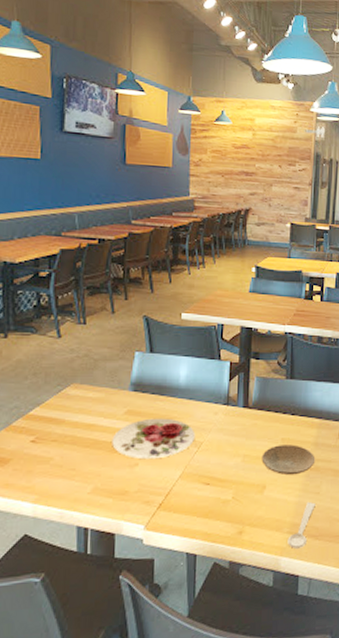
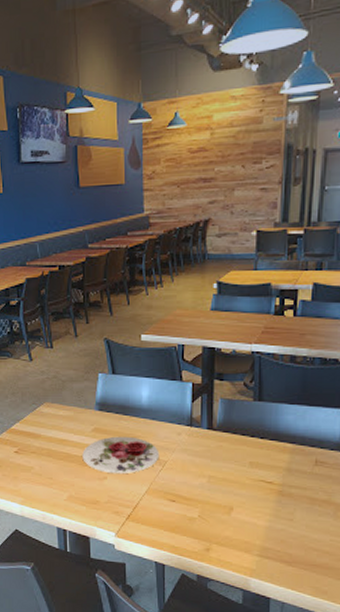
plate: present [261,444,316,476] -> none [228,468,288,500]
spoon: present [287,501,316,549] -> none [257,527,288,572]

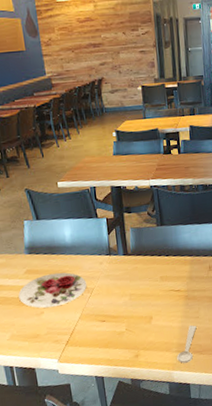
spoon: none [257,527,288,572] -> present [177,325,197,363]

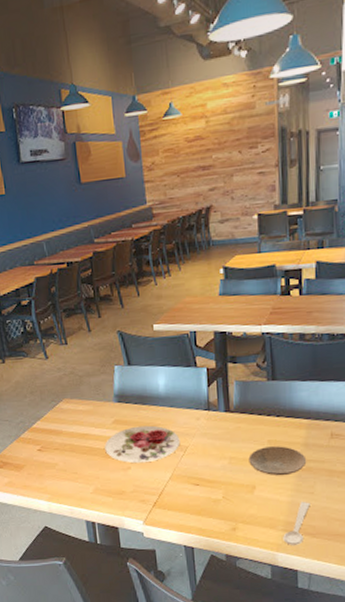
plate: none [145,280,192,306] -> present [248,446,307,476]

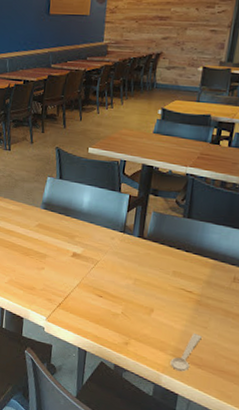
plate: present [105,425,181,464] -> none [25,233,93,267]
plate: present [248,446,307,476] -> none [151,276,206,307]

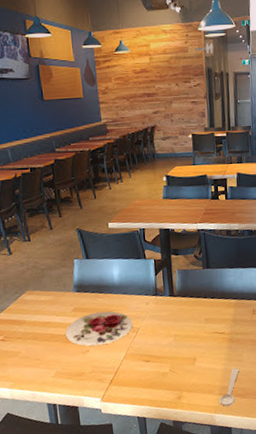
plate: none [25,233,93,267] -> present [65,311,133,346]

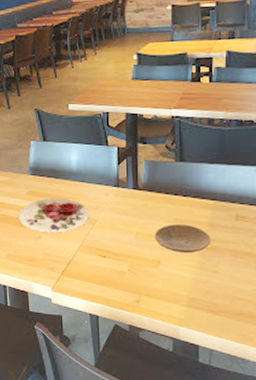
plate: none [190,322,236,349] -> present [154,225,211,253]
spoon: present [219,368,240,407] -> none [185,278,213,321]

